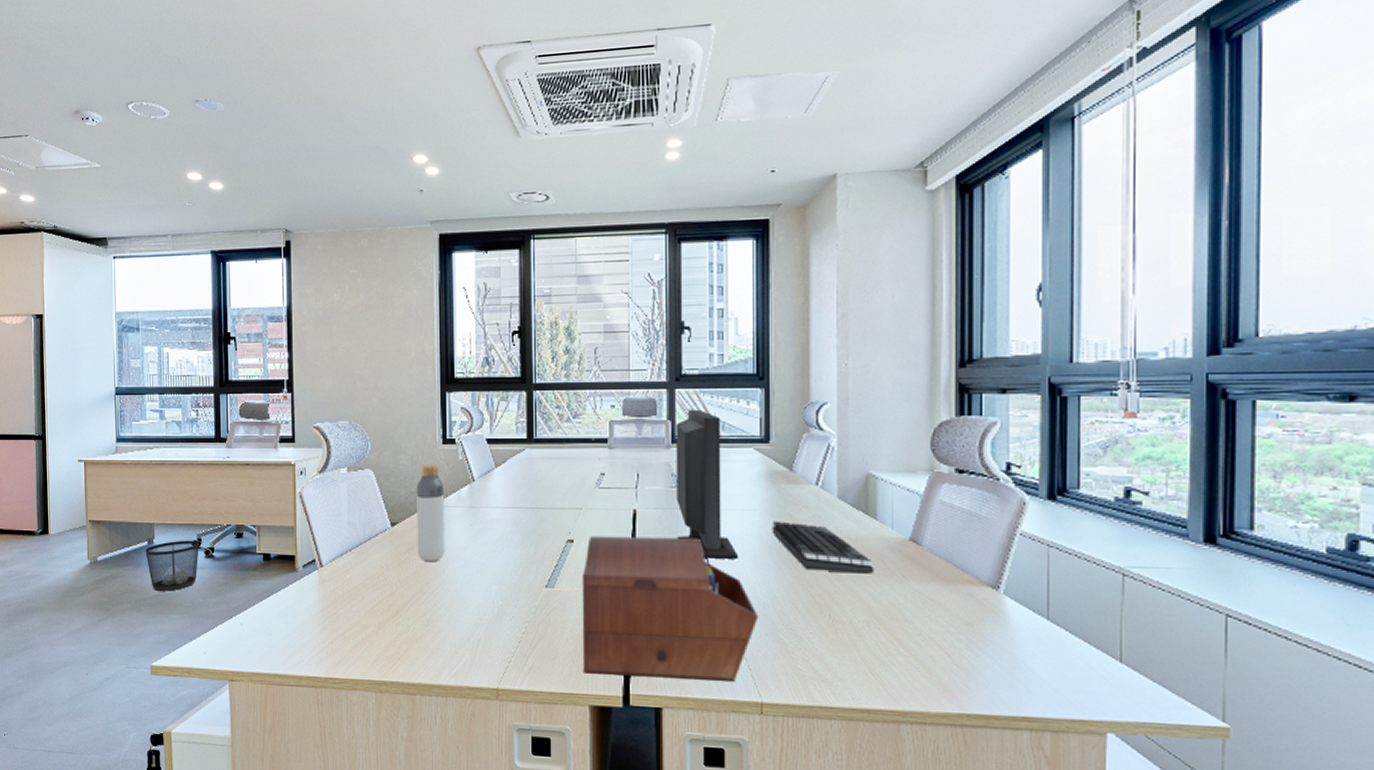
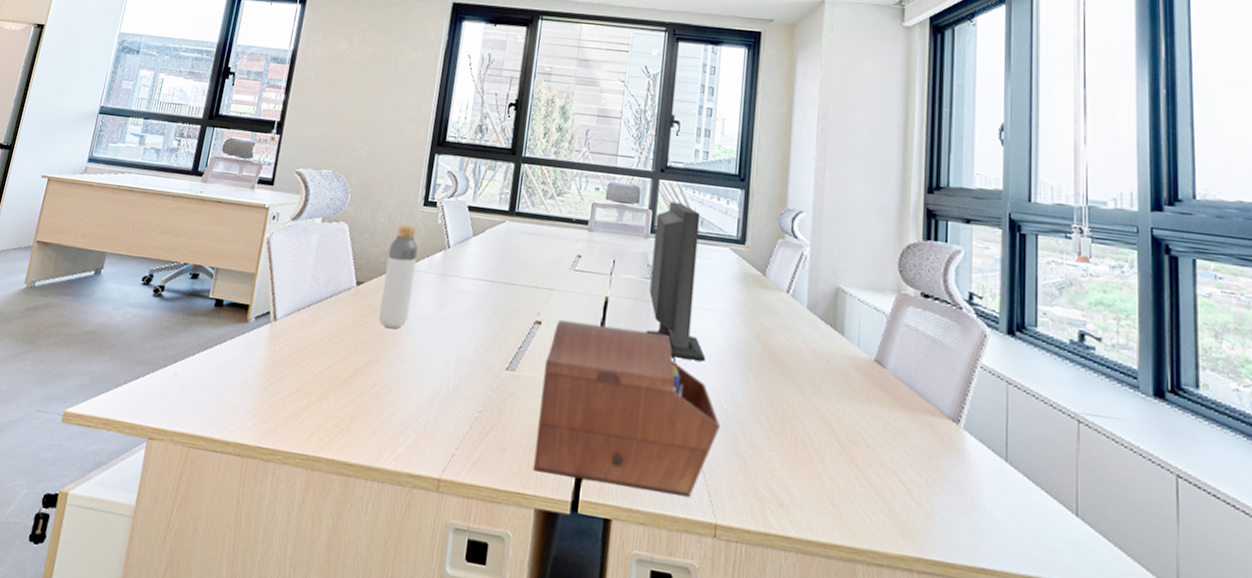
waste bin: present [145,540,199,591] -> none [87,273,150,329]
computer keyboard: present [772,521,874,574] -> none [740,325,839,393]

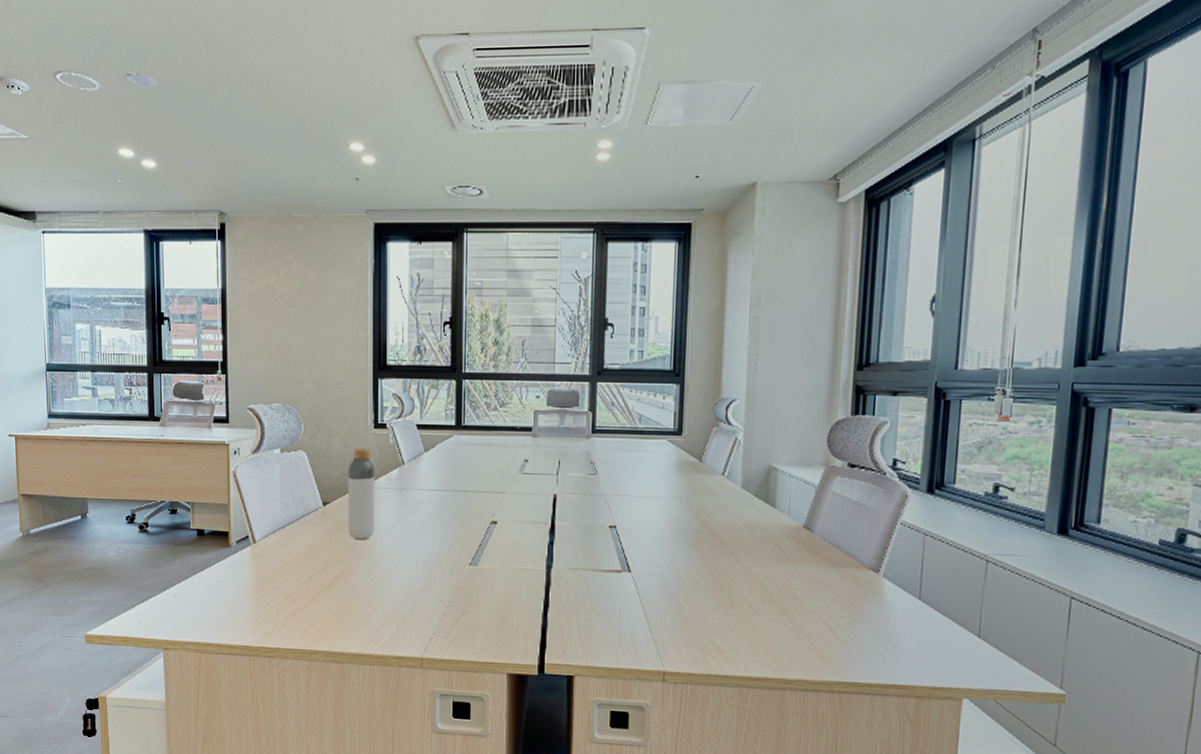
sewing box: present [532,319,721,497] -> none [502,518,665,652]
computer monitor: present [646,201,706,361] -> none [593,402,650,542]

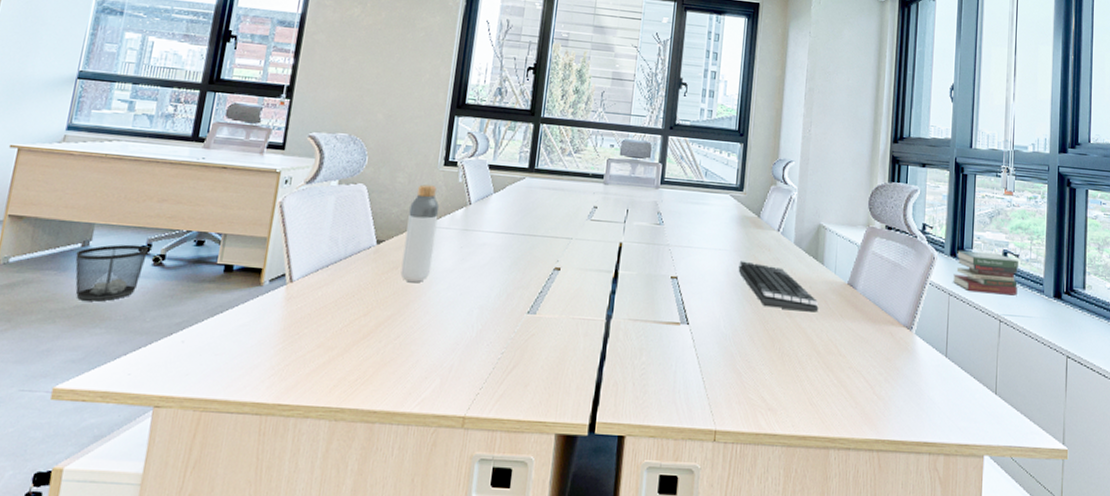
waste bin: none [78,515,133,564] -> present [75,244,148,301]
computer keyboard: none [680,507,771,557] -> present [738,261,819,312]
books: none [930,485,1013,533] -> present [953,250,1018,296]

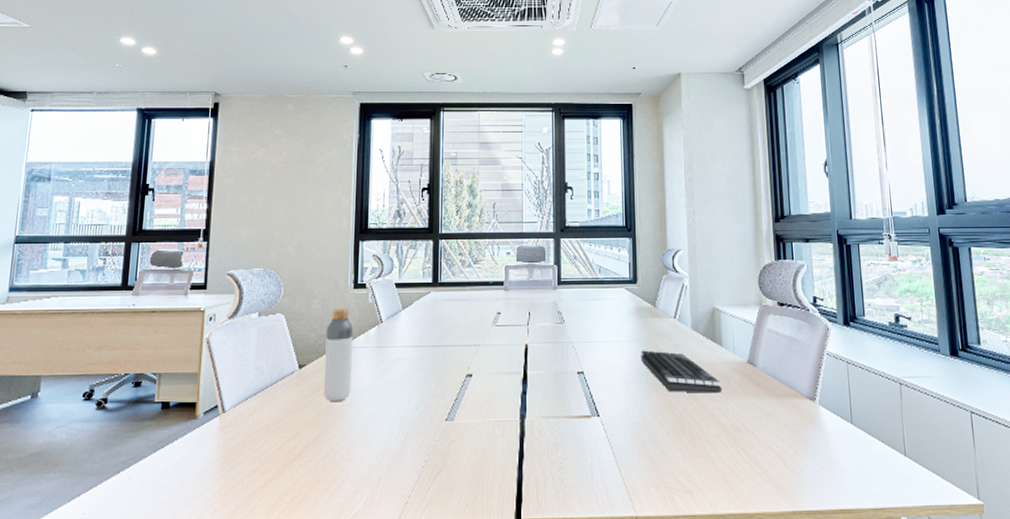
waste bin: present [75,244,148,301] -> none [26,391,91,448]
books: present [953,250,1018,296] -> none [849,318,914,358]

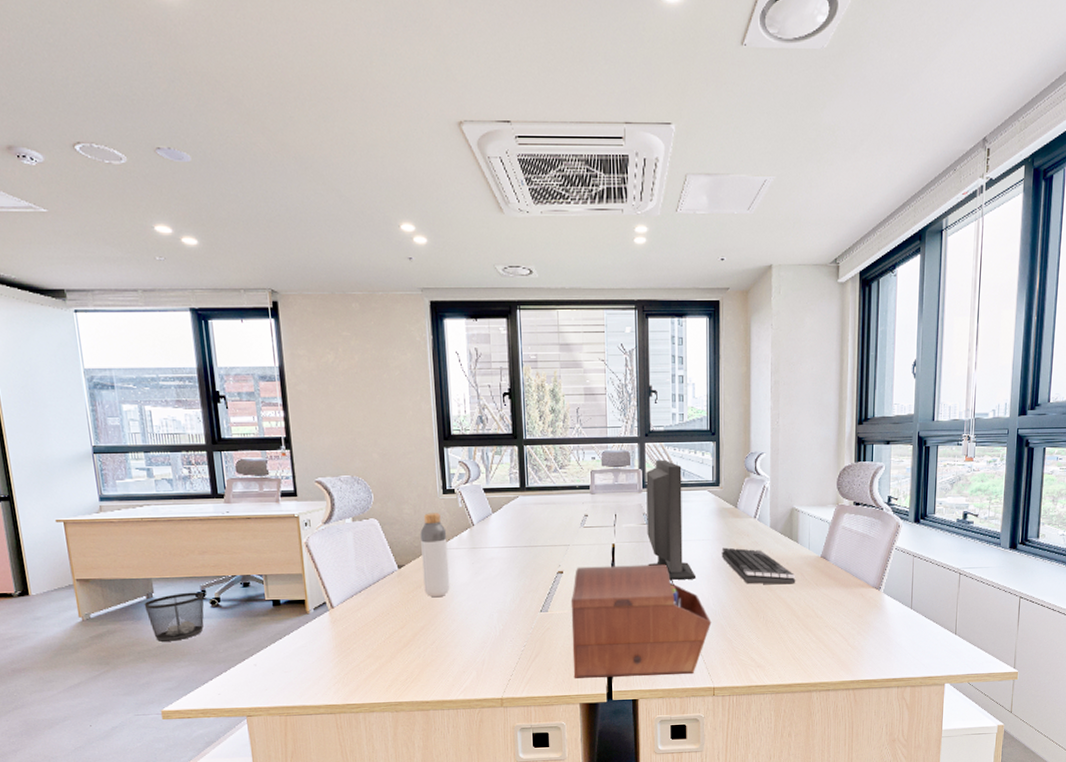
waste bin: none [26,391,91,448] -> present [144,592,204,642]
sewing box: none [478,368,632,502] -> present [571,564,712,678]
computer monitor: none [561,255,615,386] -> present [646,459,697,580]

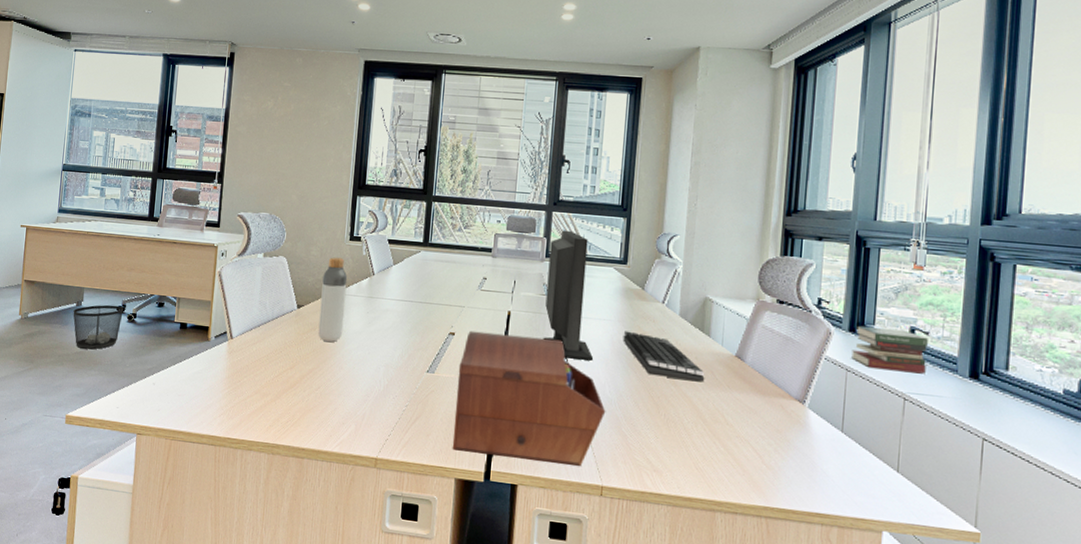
books: none [917,515,978,552] -> present [851,325,928,374]

